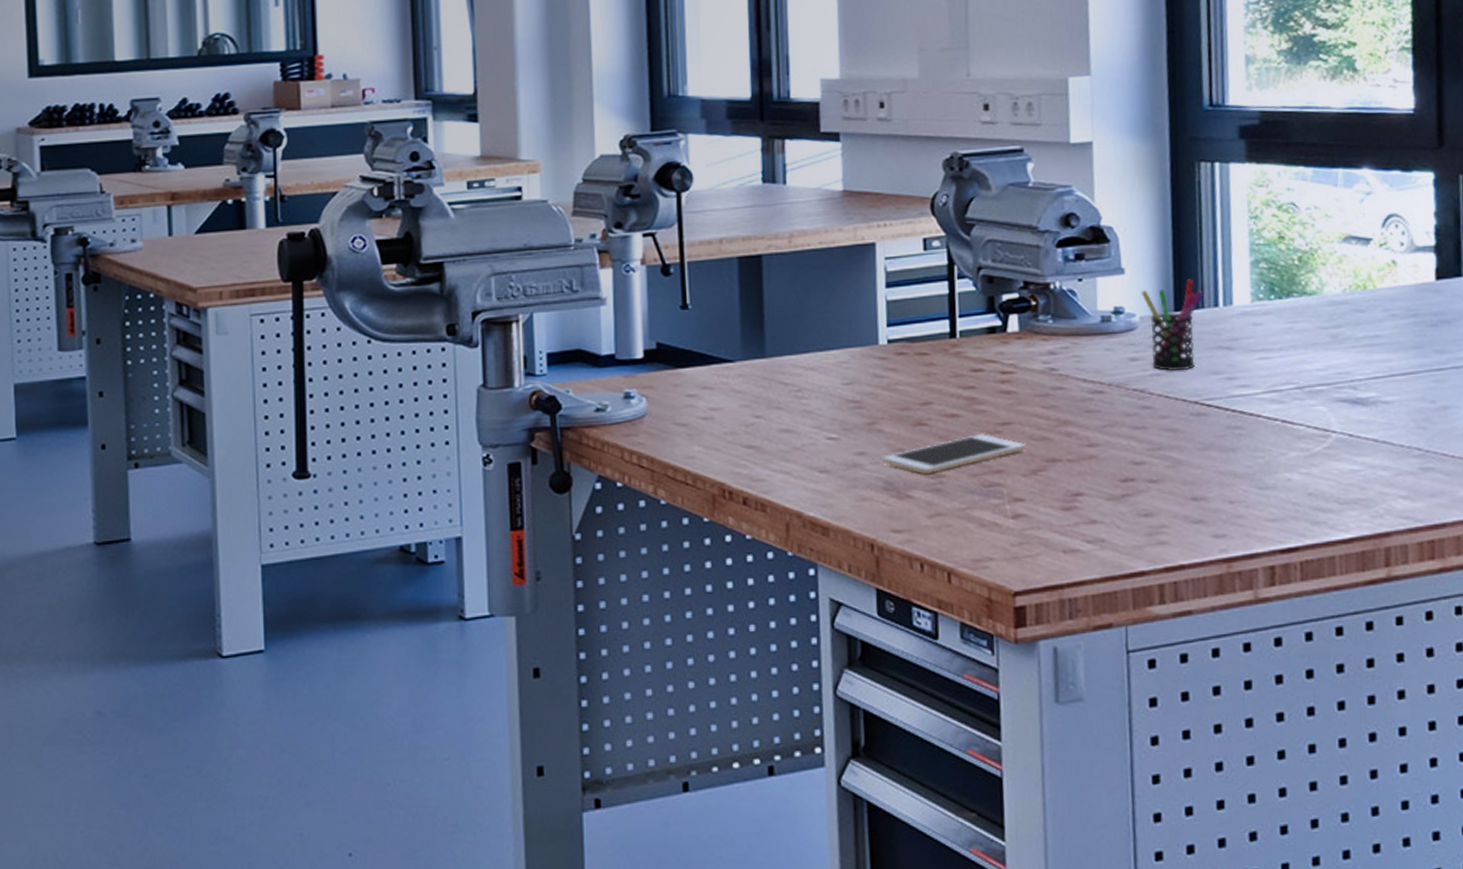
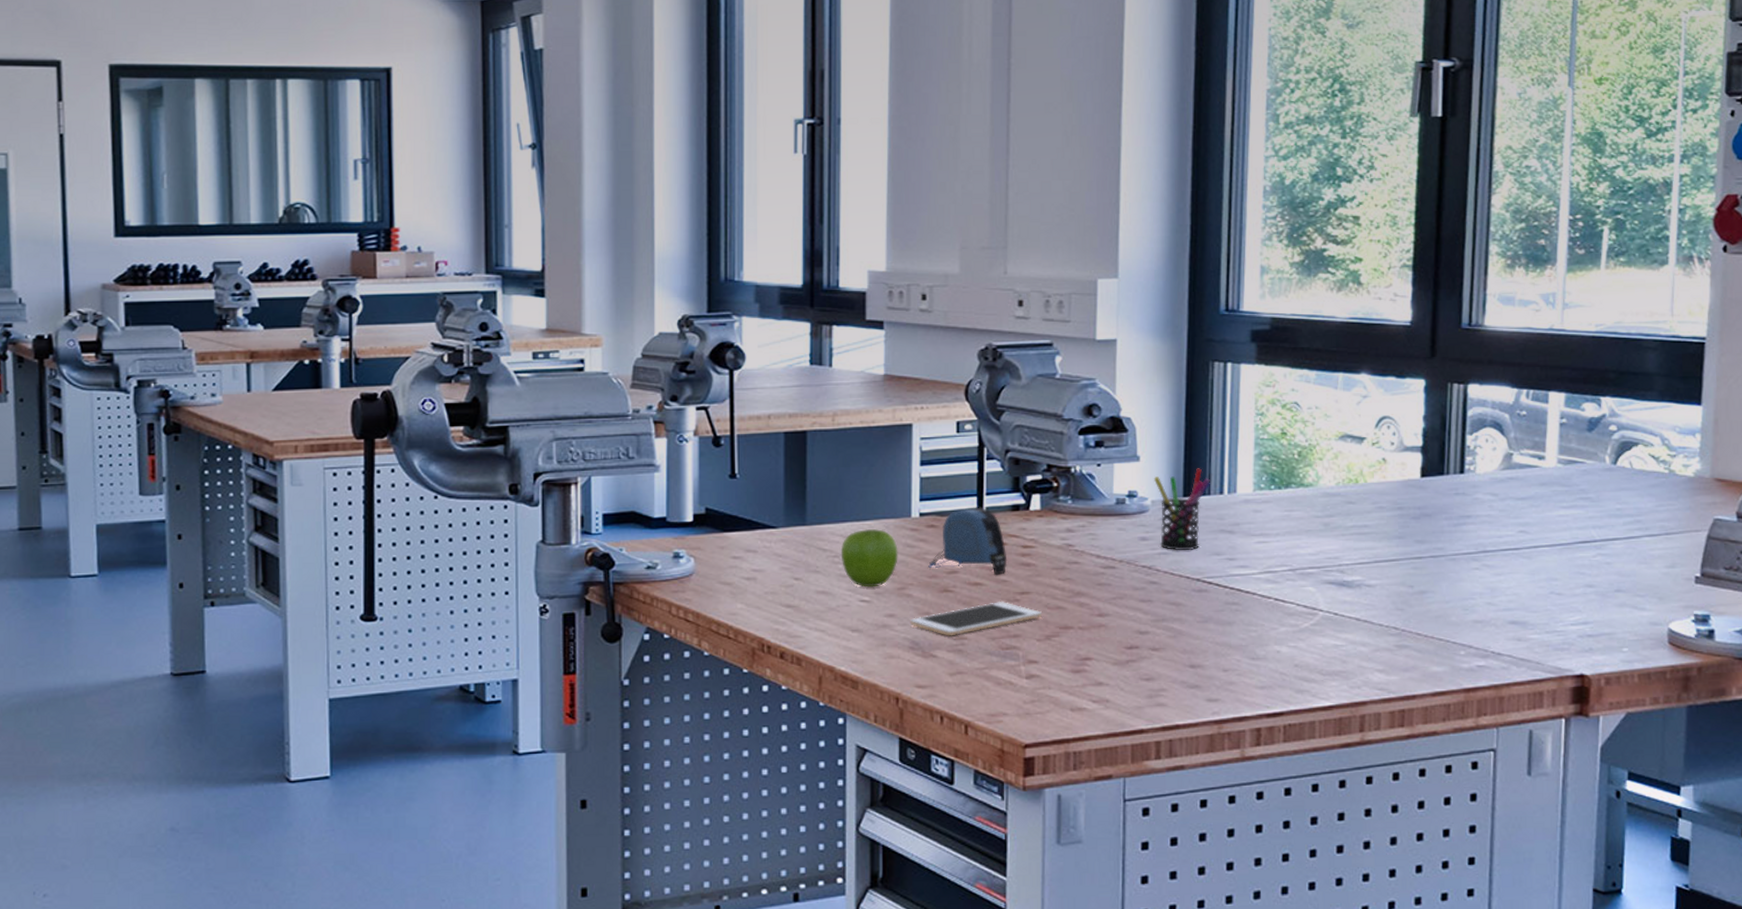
fruit: none [804,359,867,424] -> present [841,529,898,588]
tape measure: none [900,330,986,406] -> present [928,507,1008,576]

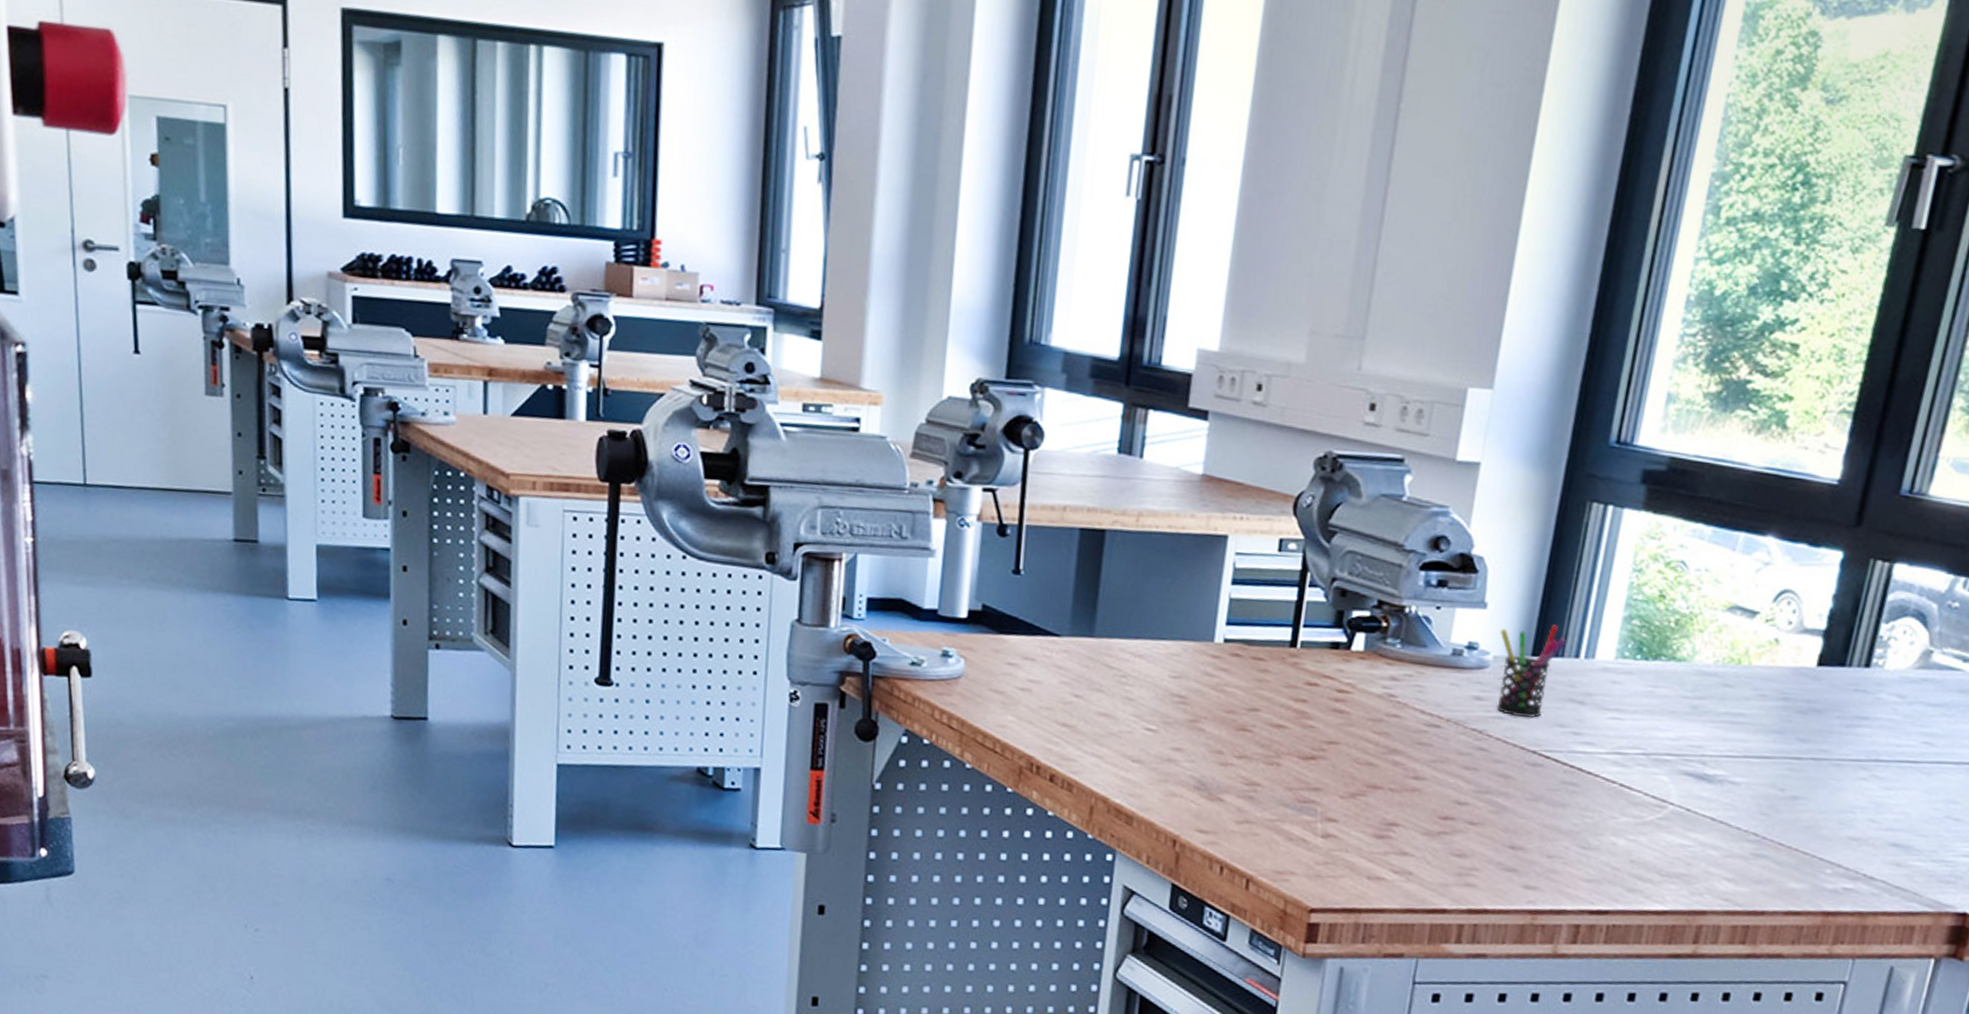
fruit: present [841,529,898,588] -> none [1129,649,1195,716]
cell phone: present [909,600,1042,636] -> none [1198,748,1349,781]
tape measure: present [928,507,1008,576] -> none [1227,639,1318,720]

